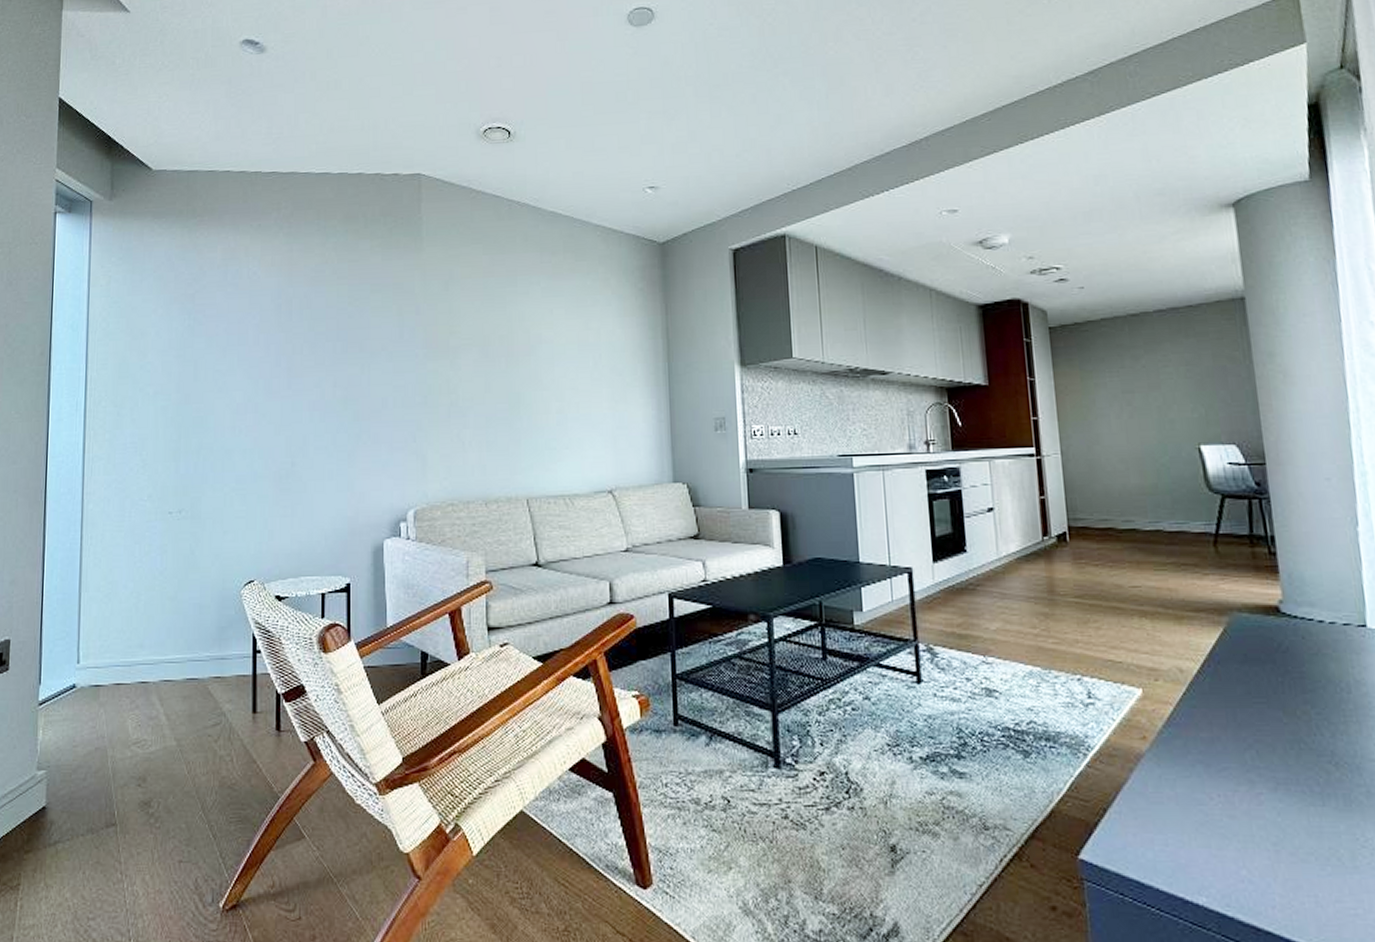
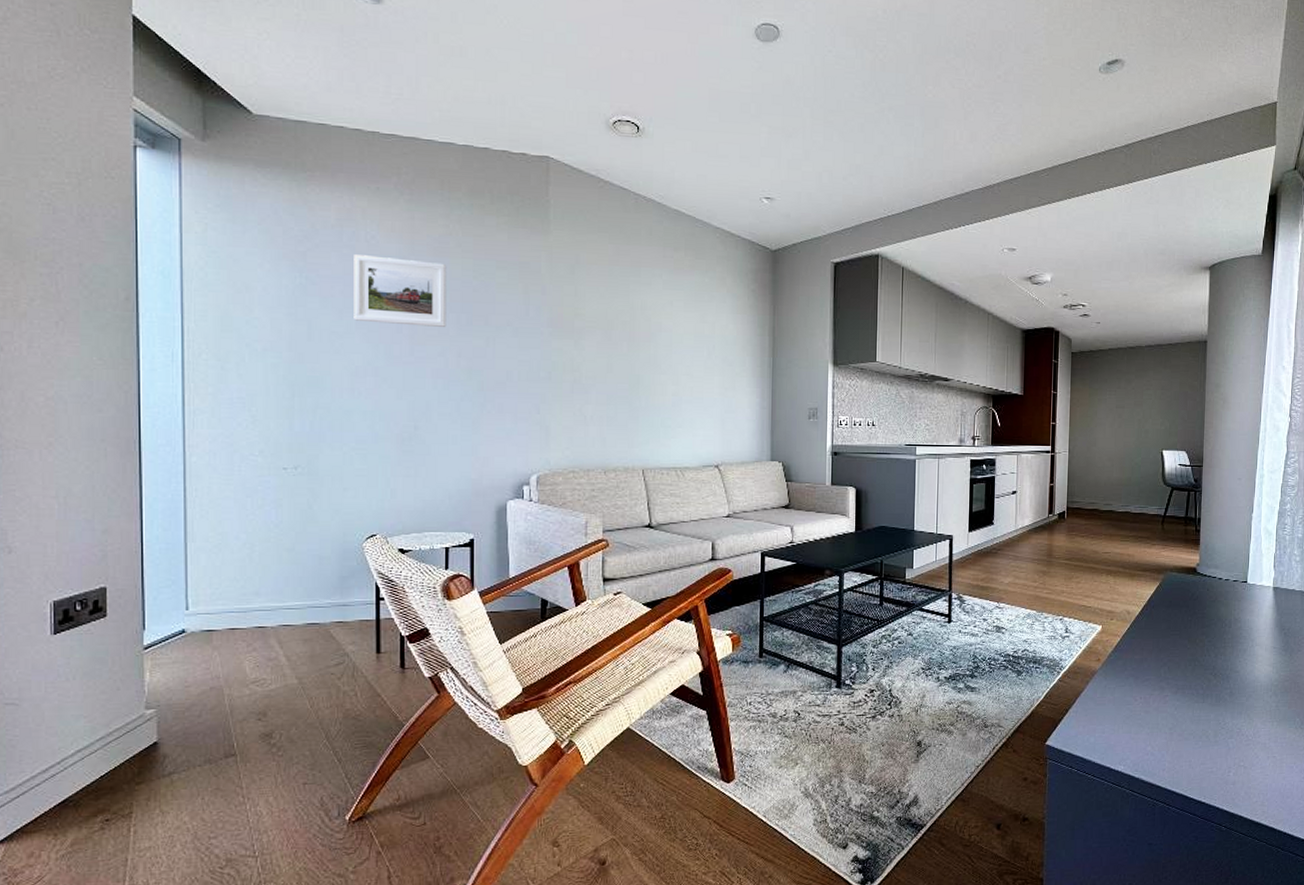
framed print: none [236,291,323,358] -> present [354,255,447,327]

